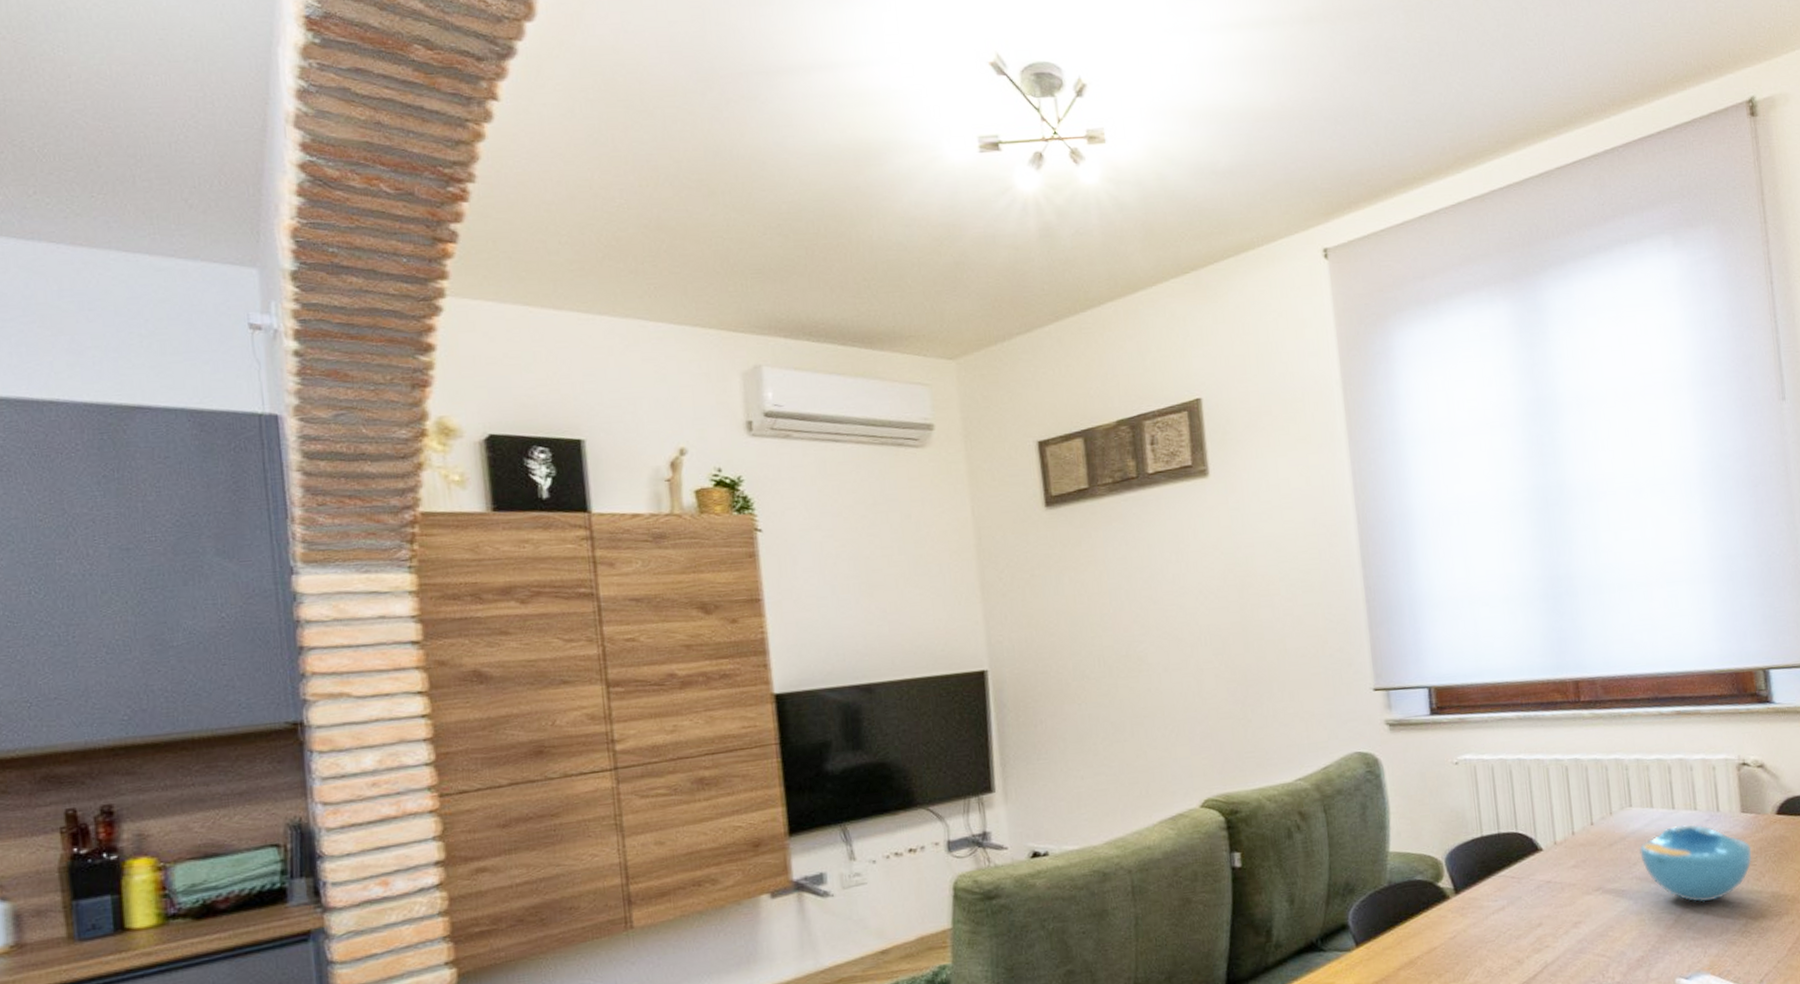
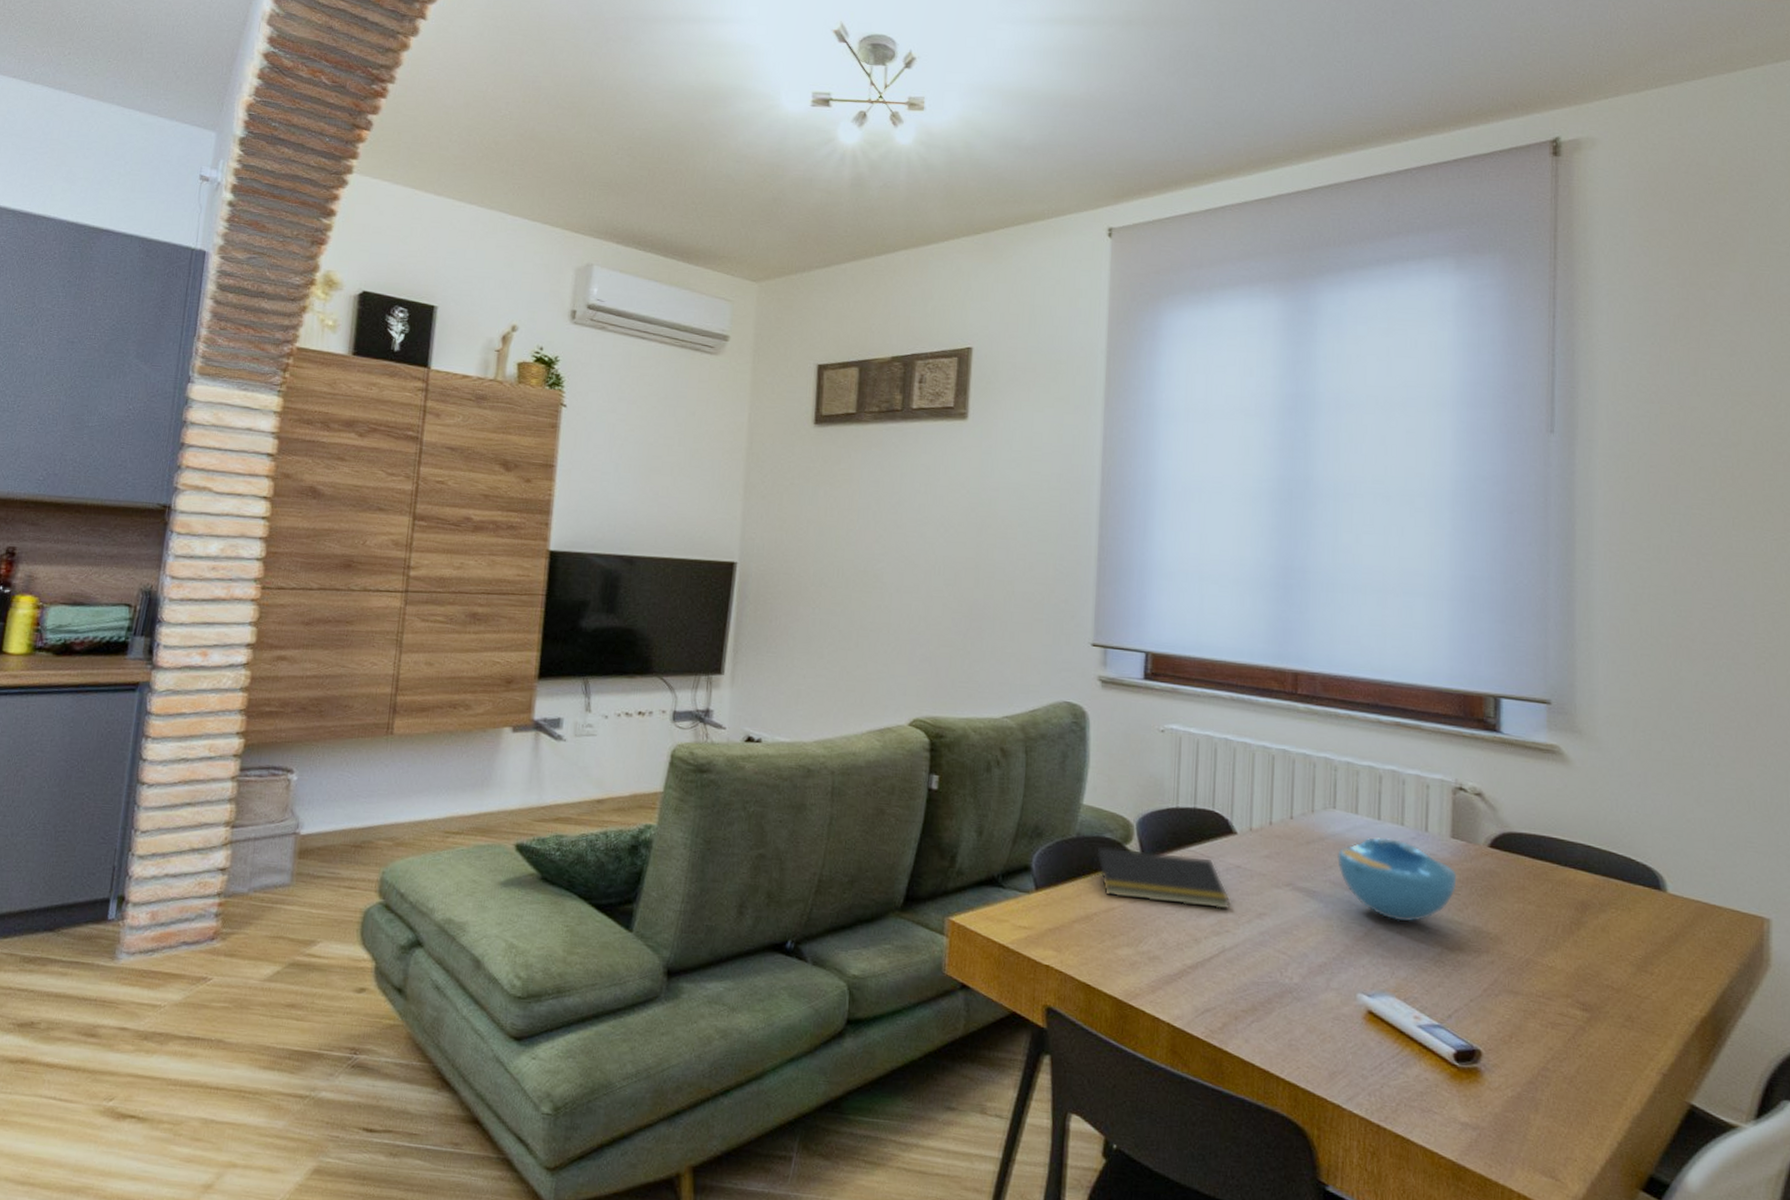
notepad: none [1409,878,1547,938] -> present [1093,846,1231,911]

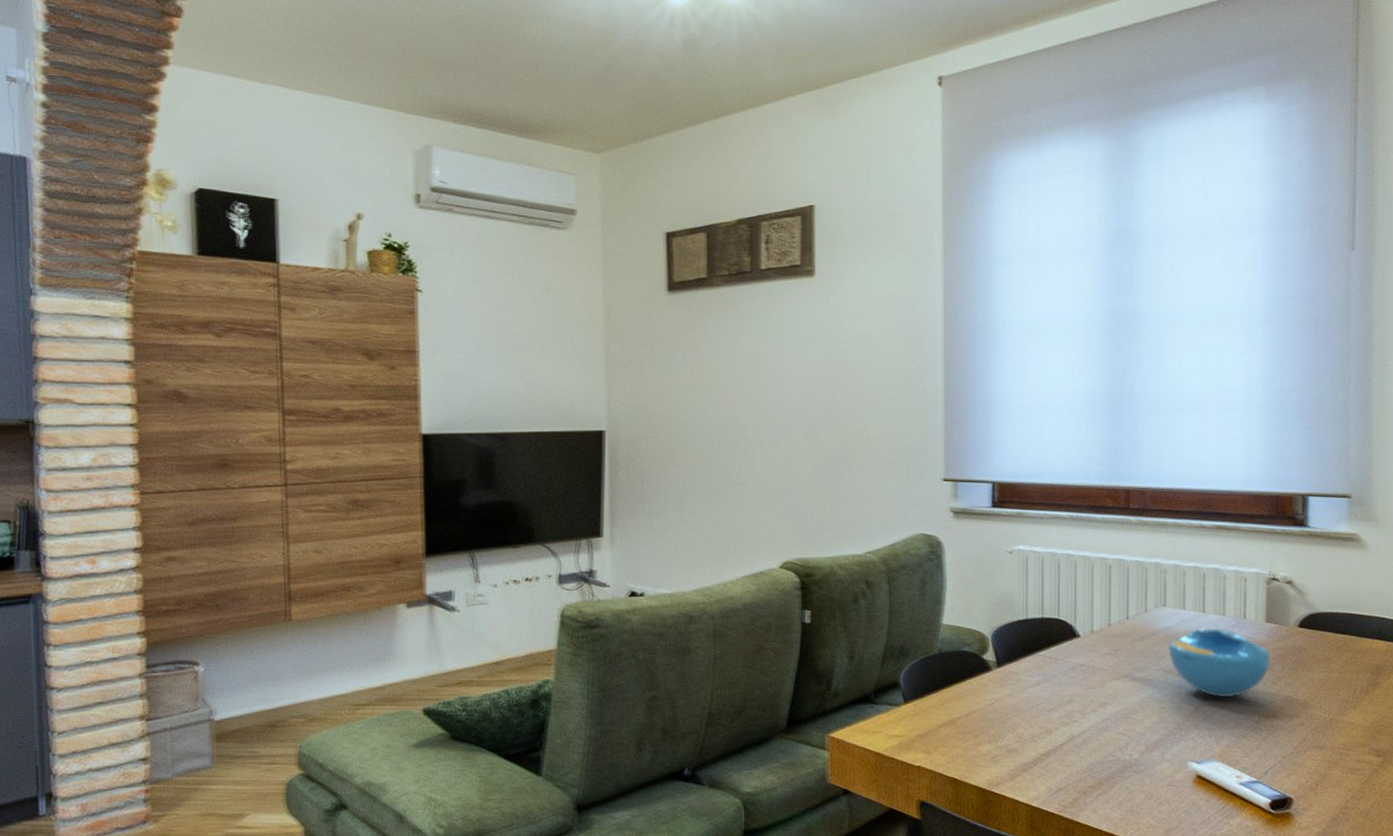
notepad: present [1093,846,1231,911] -> none [955,658,1077,704]

